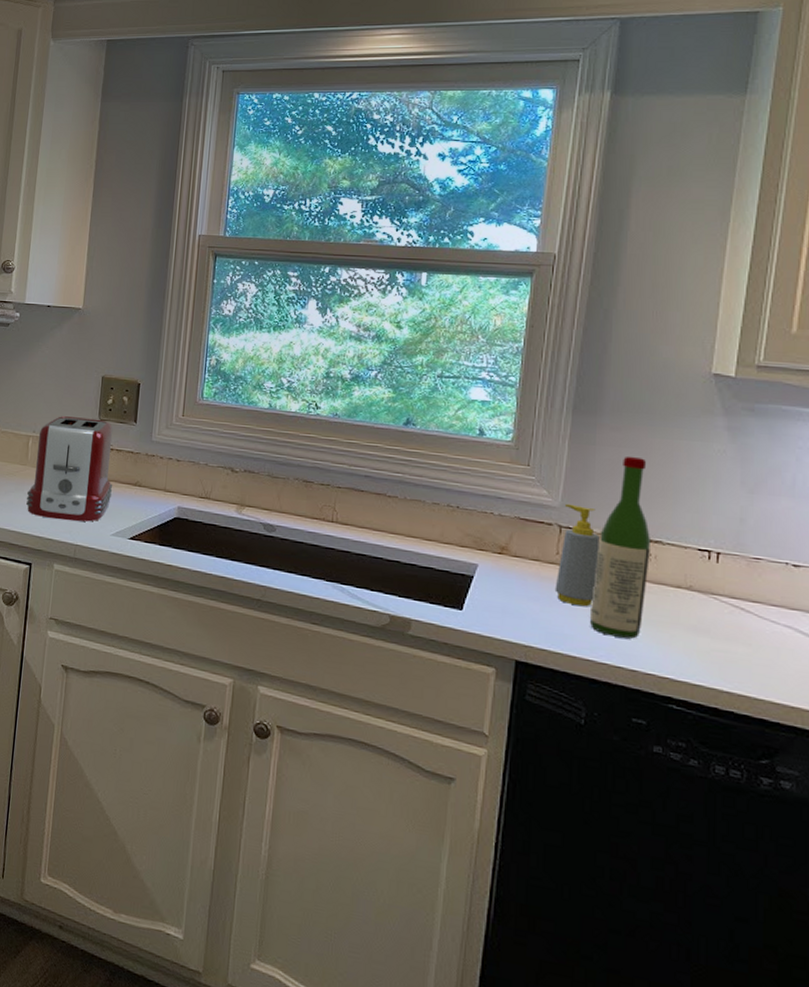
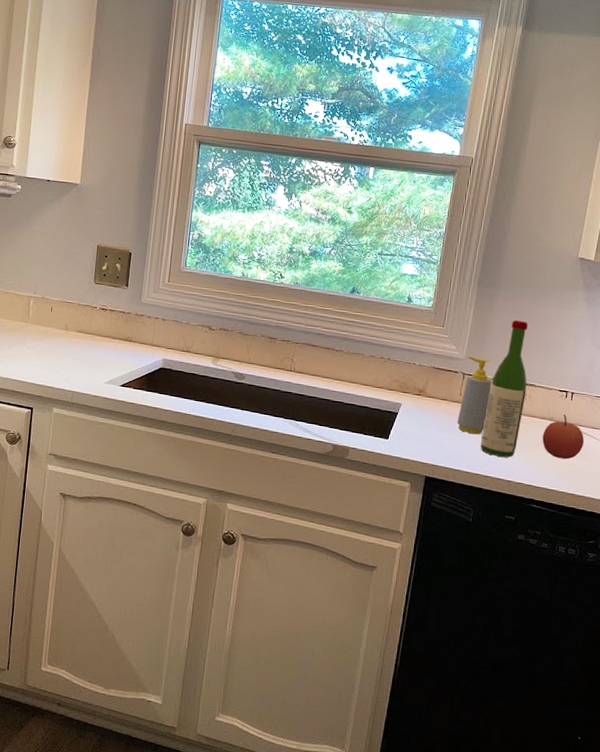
toaster: present [26,416,113,522] -> none [28,279,107,372]
apple: none [678,582,742,644] -> present [542,415,585,460]

